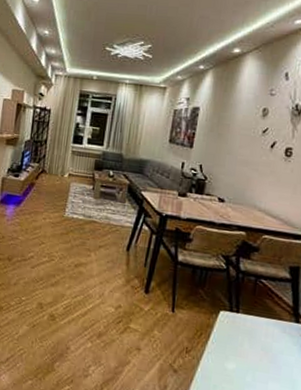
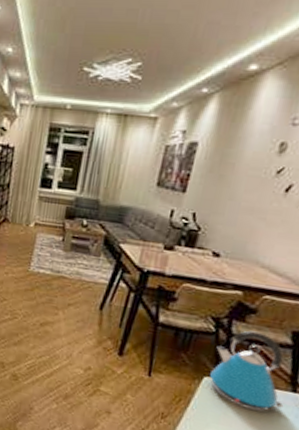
kettle: none [225,266,290,343] -> present [210,330,284,412]

